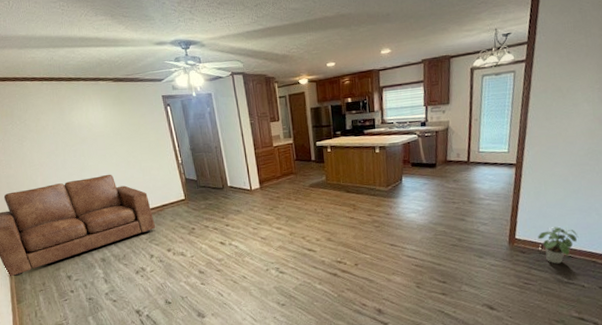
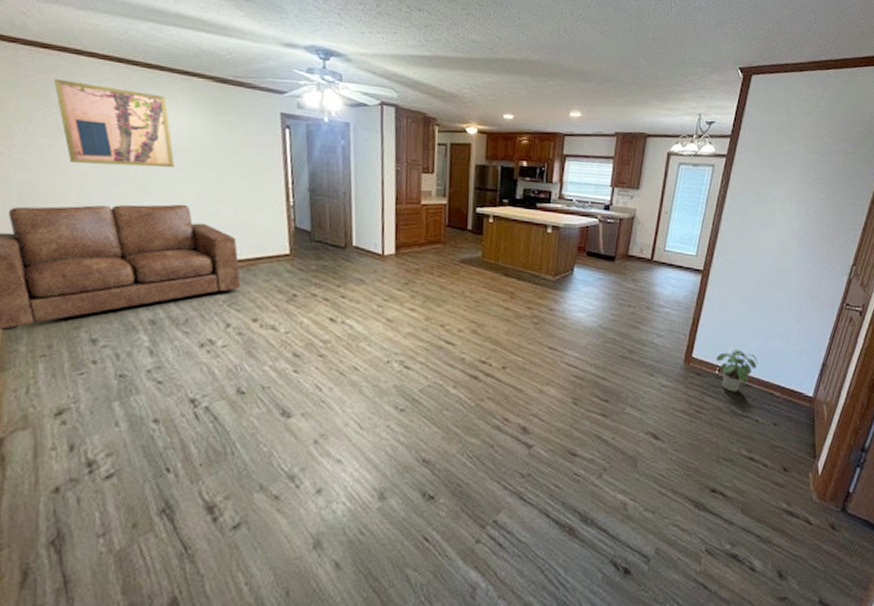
wall art: none [14,99,98,157] -> present [54,78,175,168]

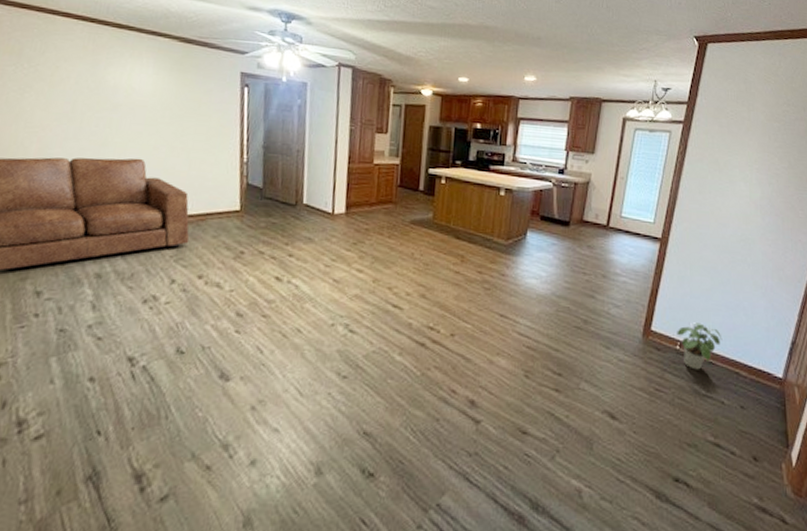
wall art: present [54,78,175,168] -> none [28,36,135,123]

